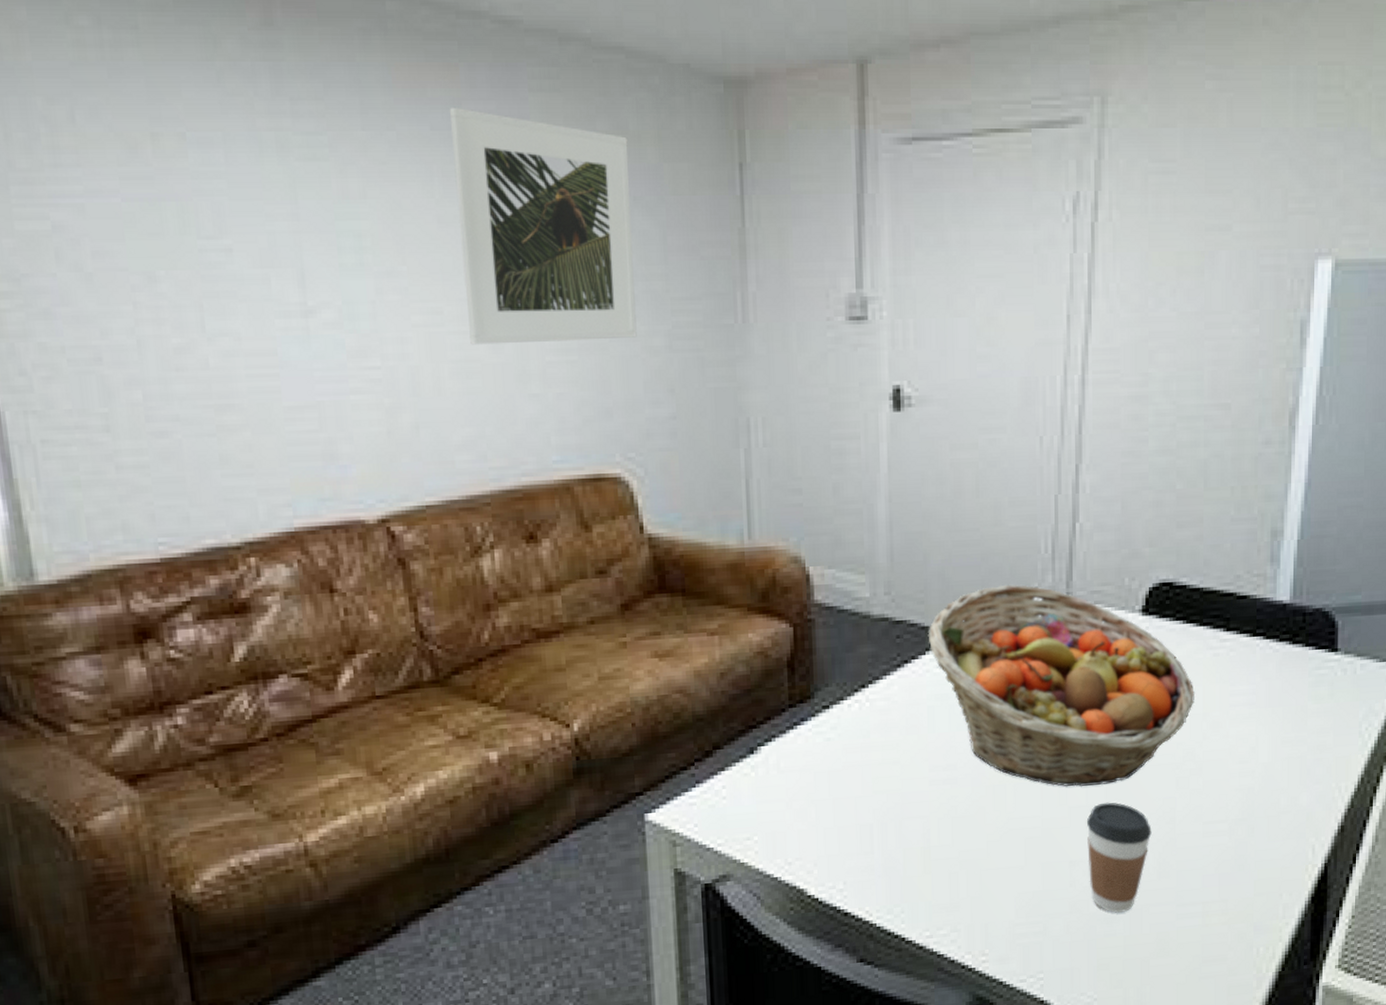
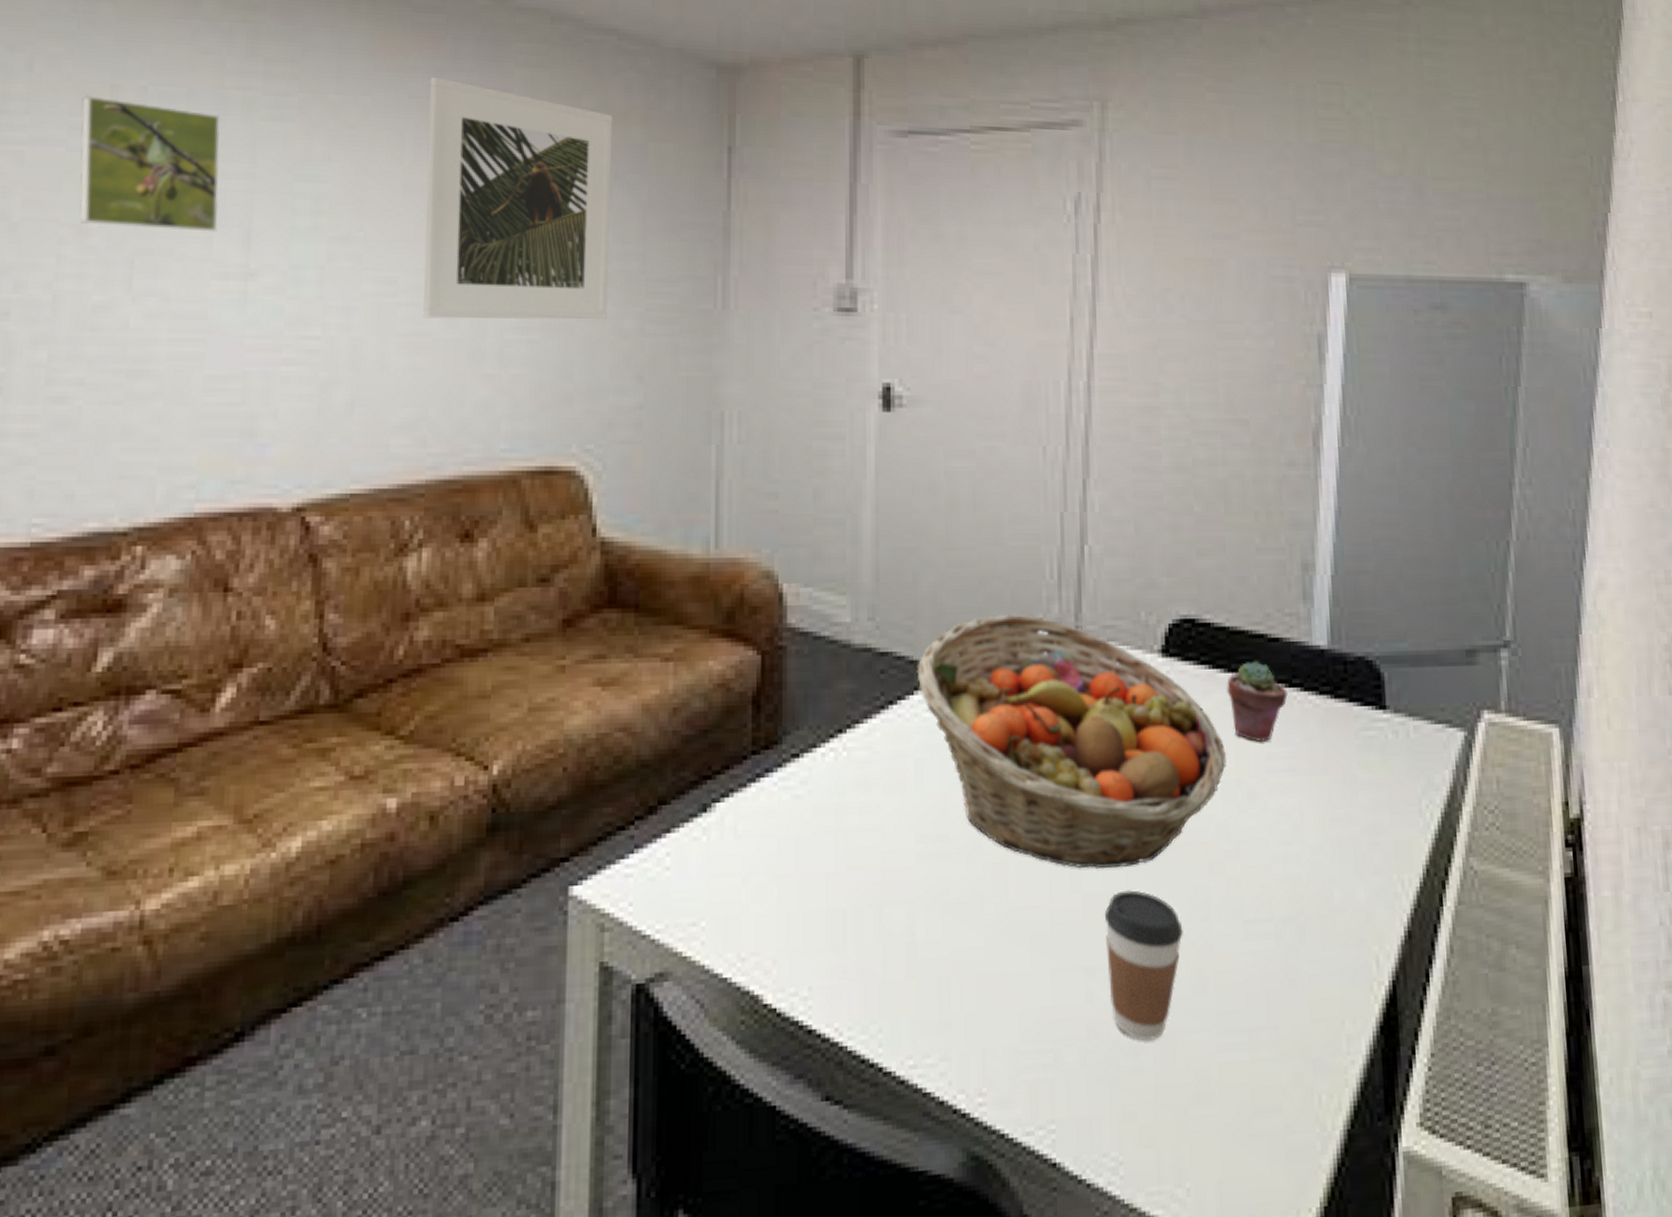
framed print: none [126,145,273,274] -> present [79,95,221,232]
potted succulent: none [1198,615,1252,682] -> present [1227,660,1288,742]

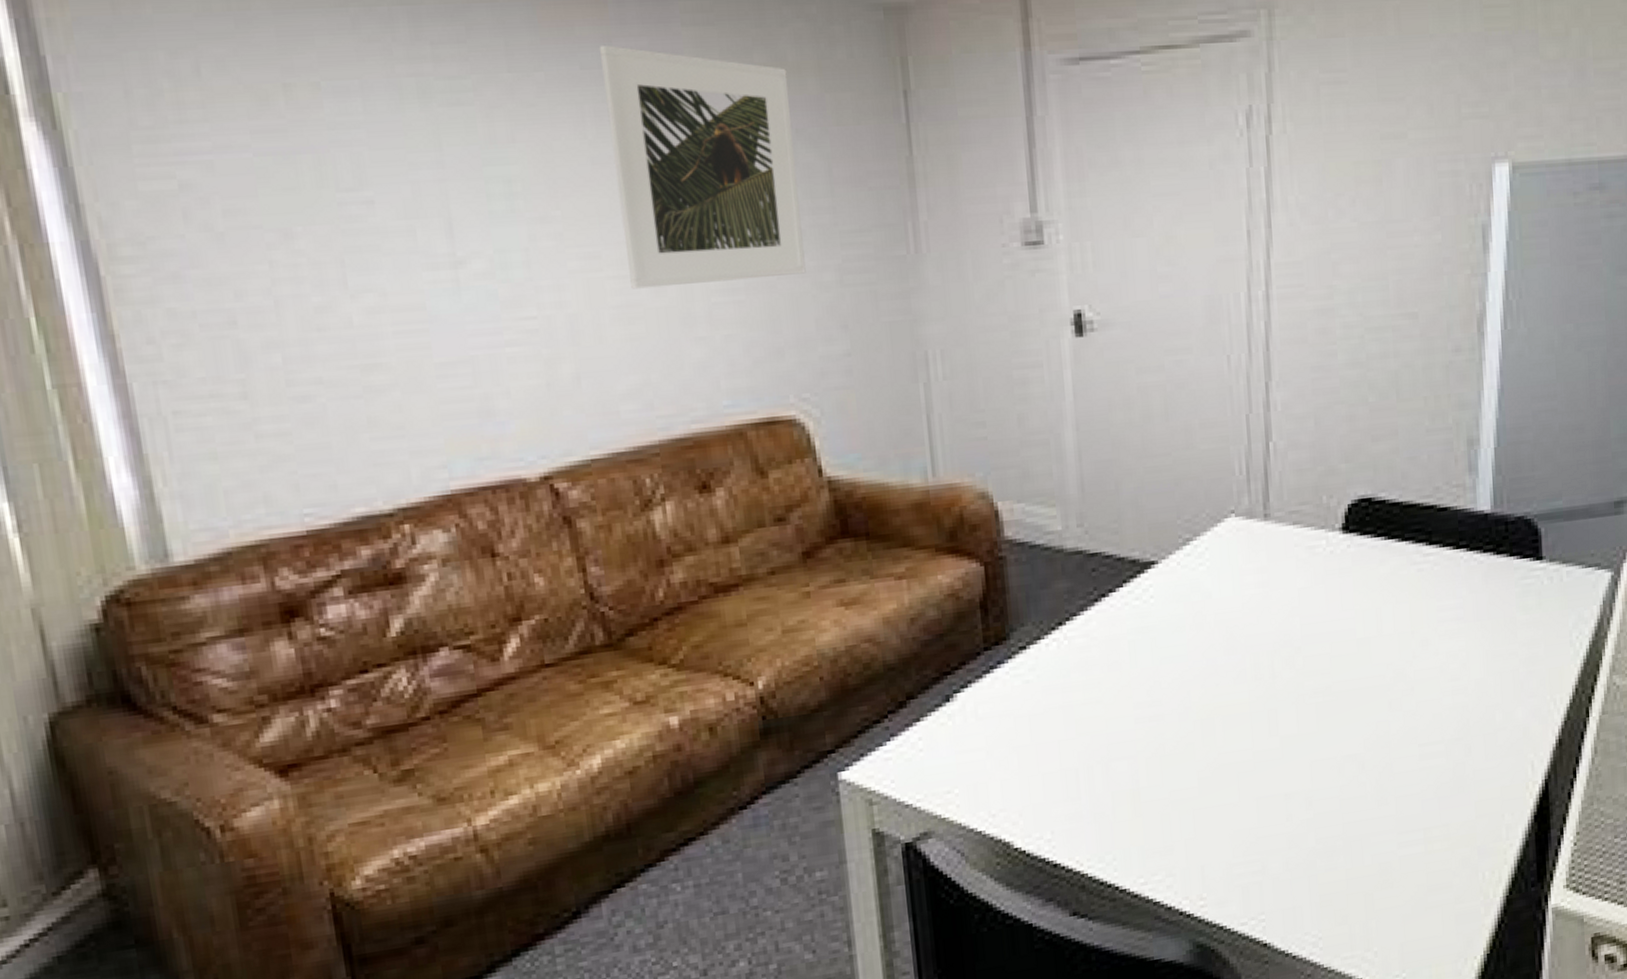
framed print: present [79,95,221,232] -> none [257,96,419,228]
fruit basket: present [916,613,1227,870] -> none [1124,509,1402,717]
coffee cup: present [1105,890,1183,1041] -> none [1300,729,1367,846]
potted succulent: present [1227,660,1288,742] -> none [1401,529,1455,598]

